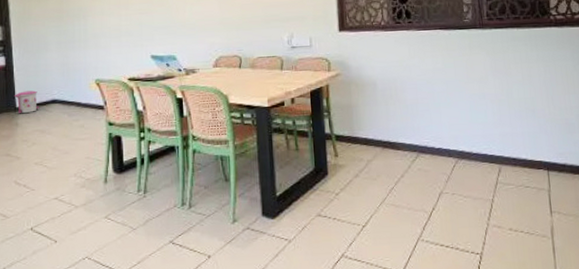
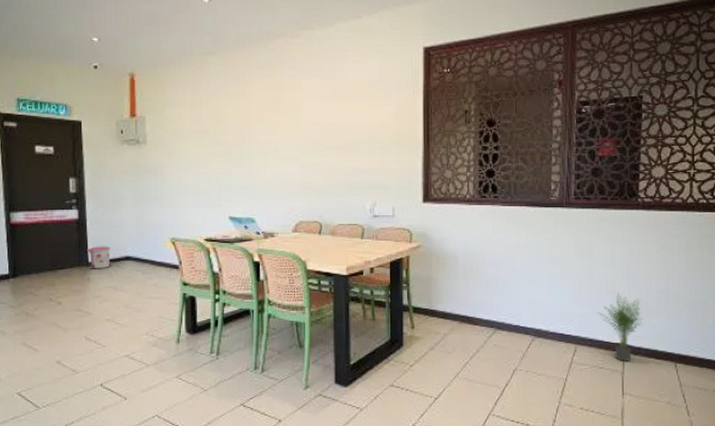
potted plant: none [519,110,565,179] -> present [598,293,644,361]

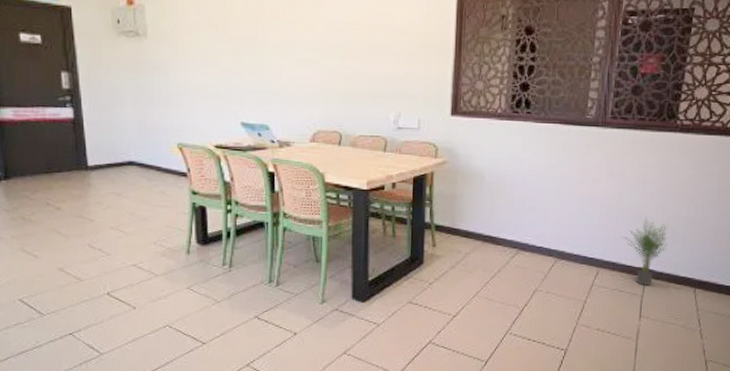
trash can: present [86,246,113,269] -> none [85,149,115,174]

